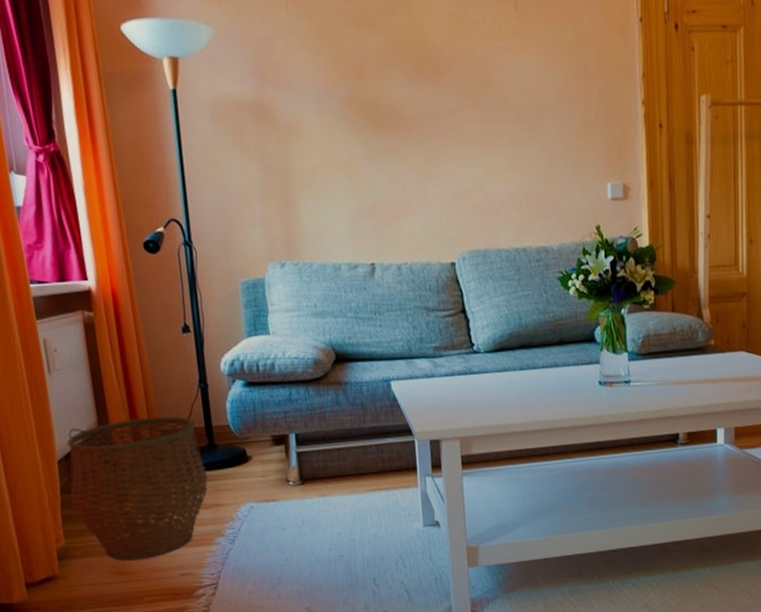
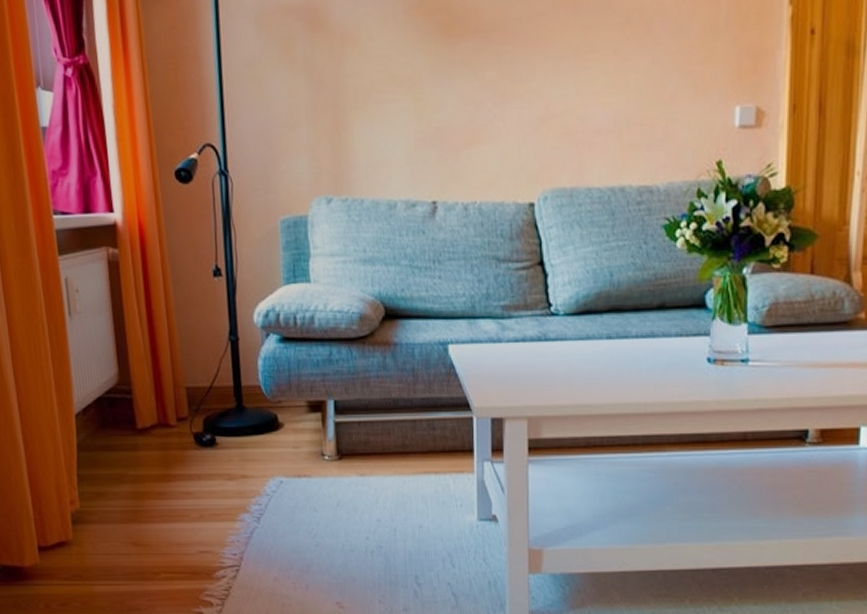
basket: present [67,416,209,561] -> none [85,372,235,531]

